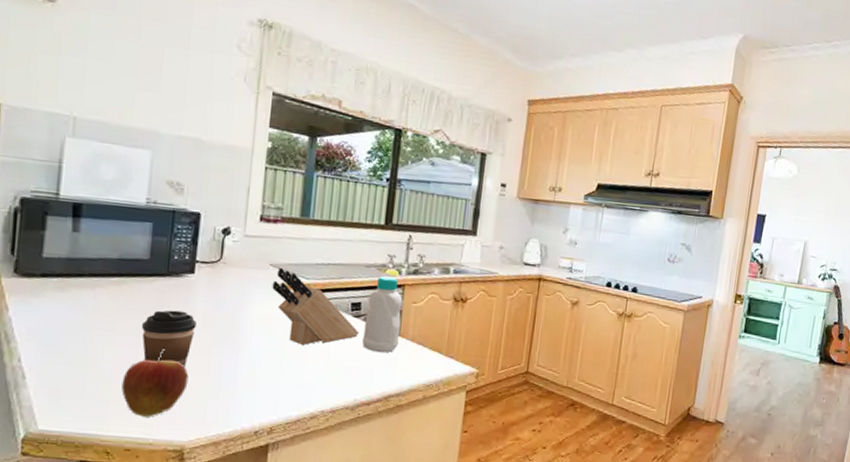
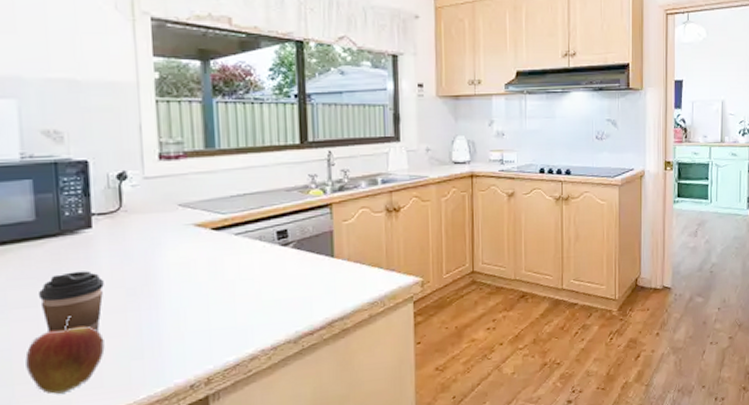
knife block: present [272,267,359,345] -> none [184,205,290,285]
bottle: present [362,276,403,353] -> none [294,197,335,279]

